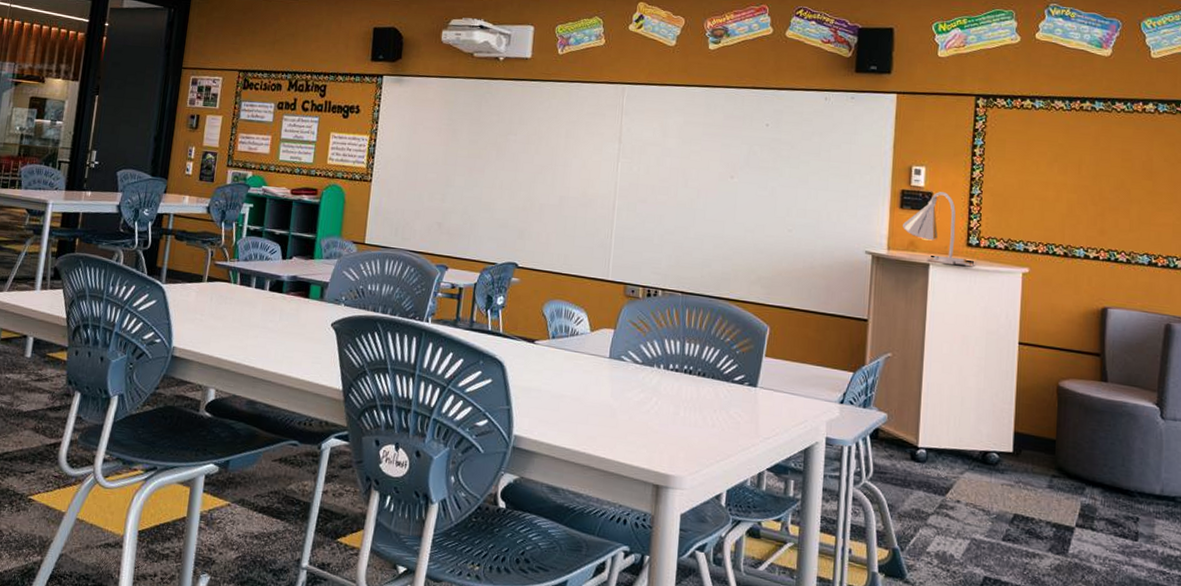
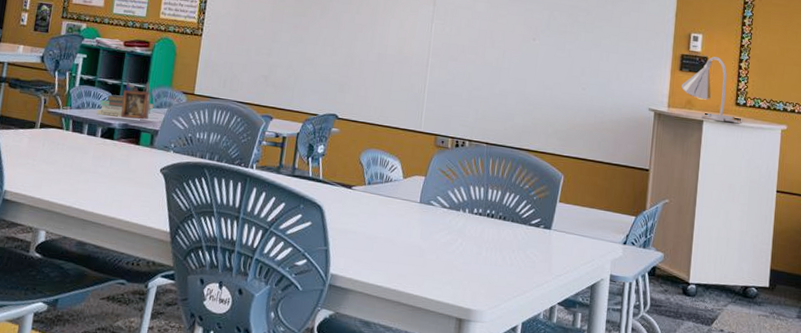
books: none [264,245,323,269] -> present [96,94,154,117]
desk organizer: none [289,230,321,272] -> present [121,80,152,120]

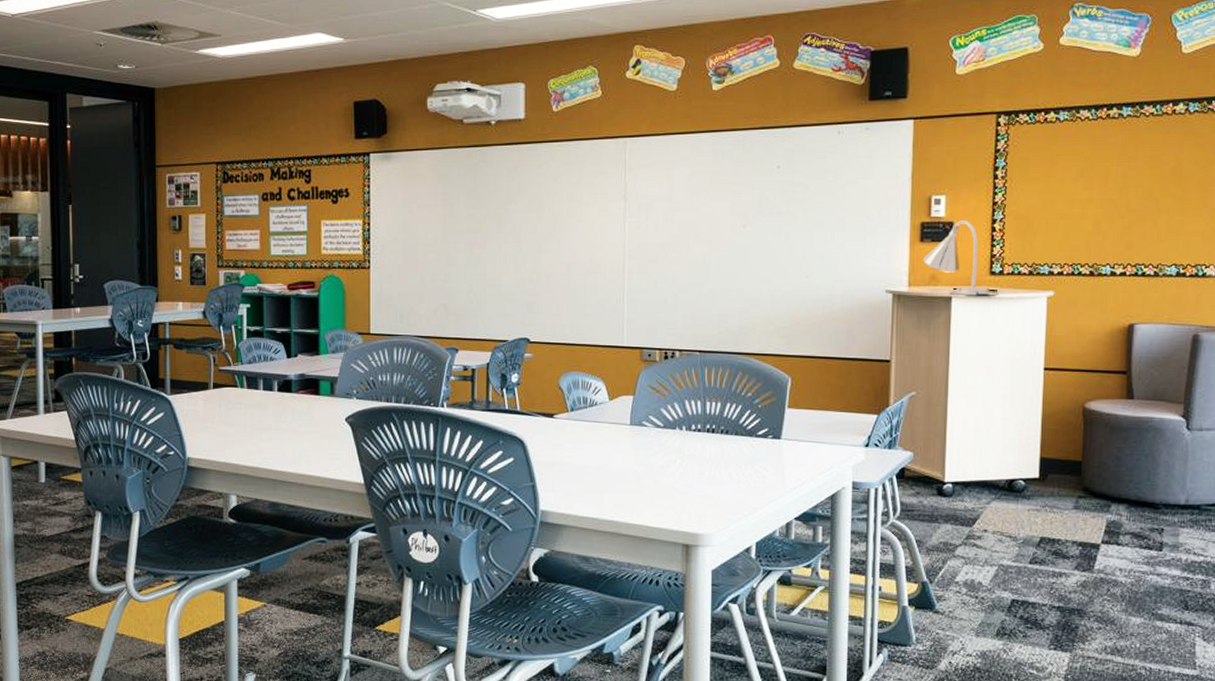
books: present [96,94,154,117] -> none [270,344,328,368]
desk organizer: present [121,80,152,120] -> none [295,326,325,369]

